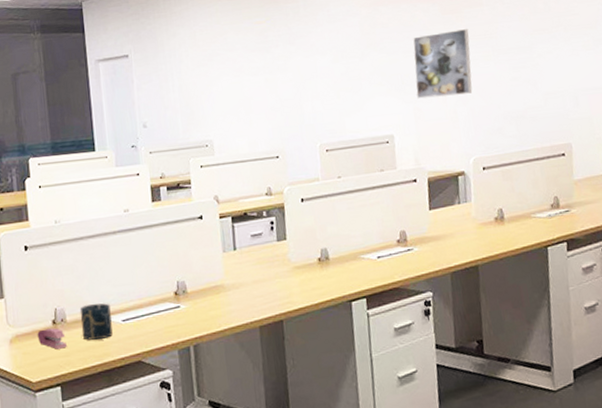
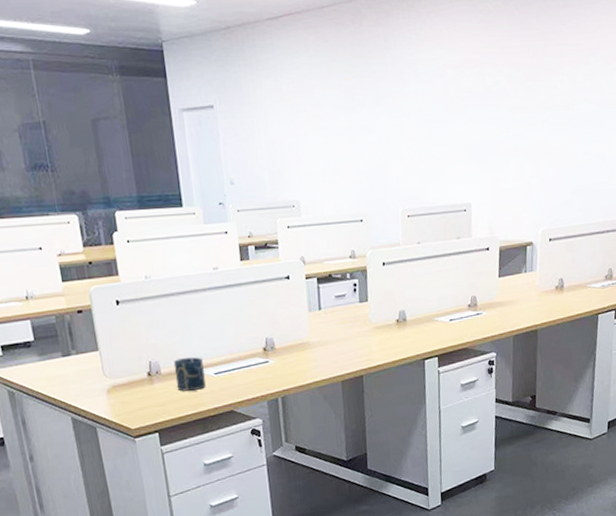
stapler: present [37,328,68,350] -> none [133,379,164,399]
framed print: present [413,29,473,99] -> none [494,99,548,168]

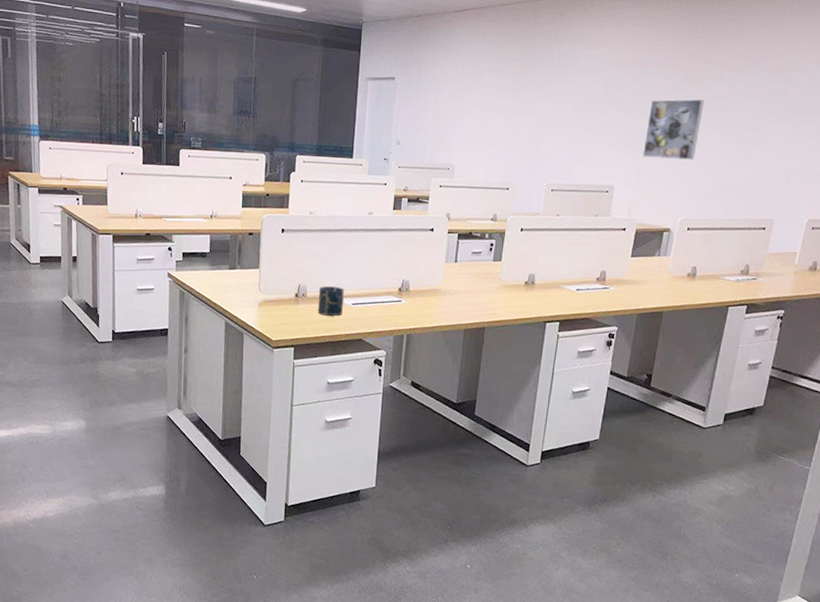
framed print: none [494,99,548,168] -> present [643,99,705,160]

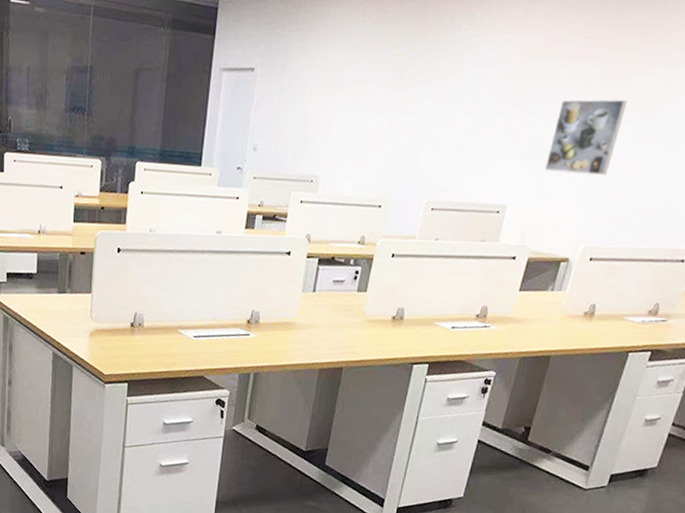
cup: present [317,286,344,316] -> none [155,315,186,350]

